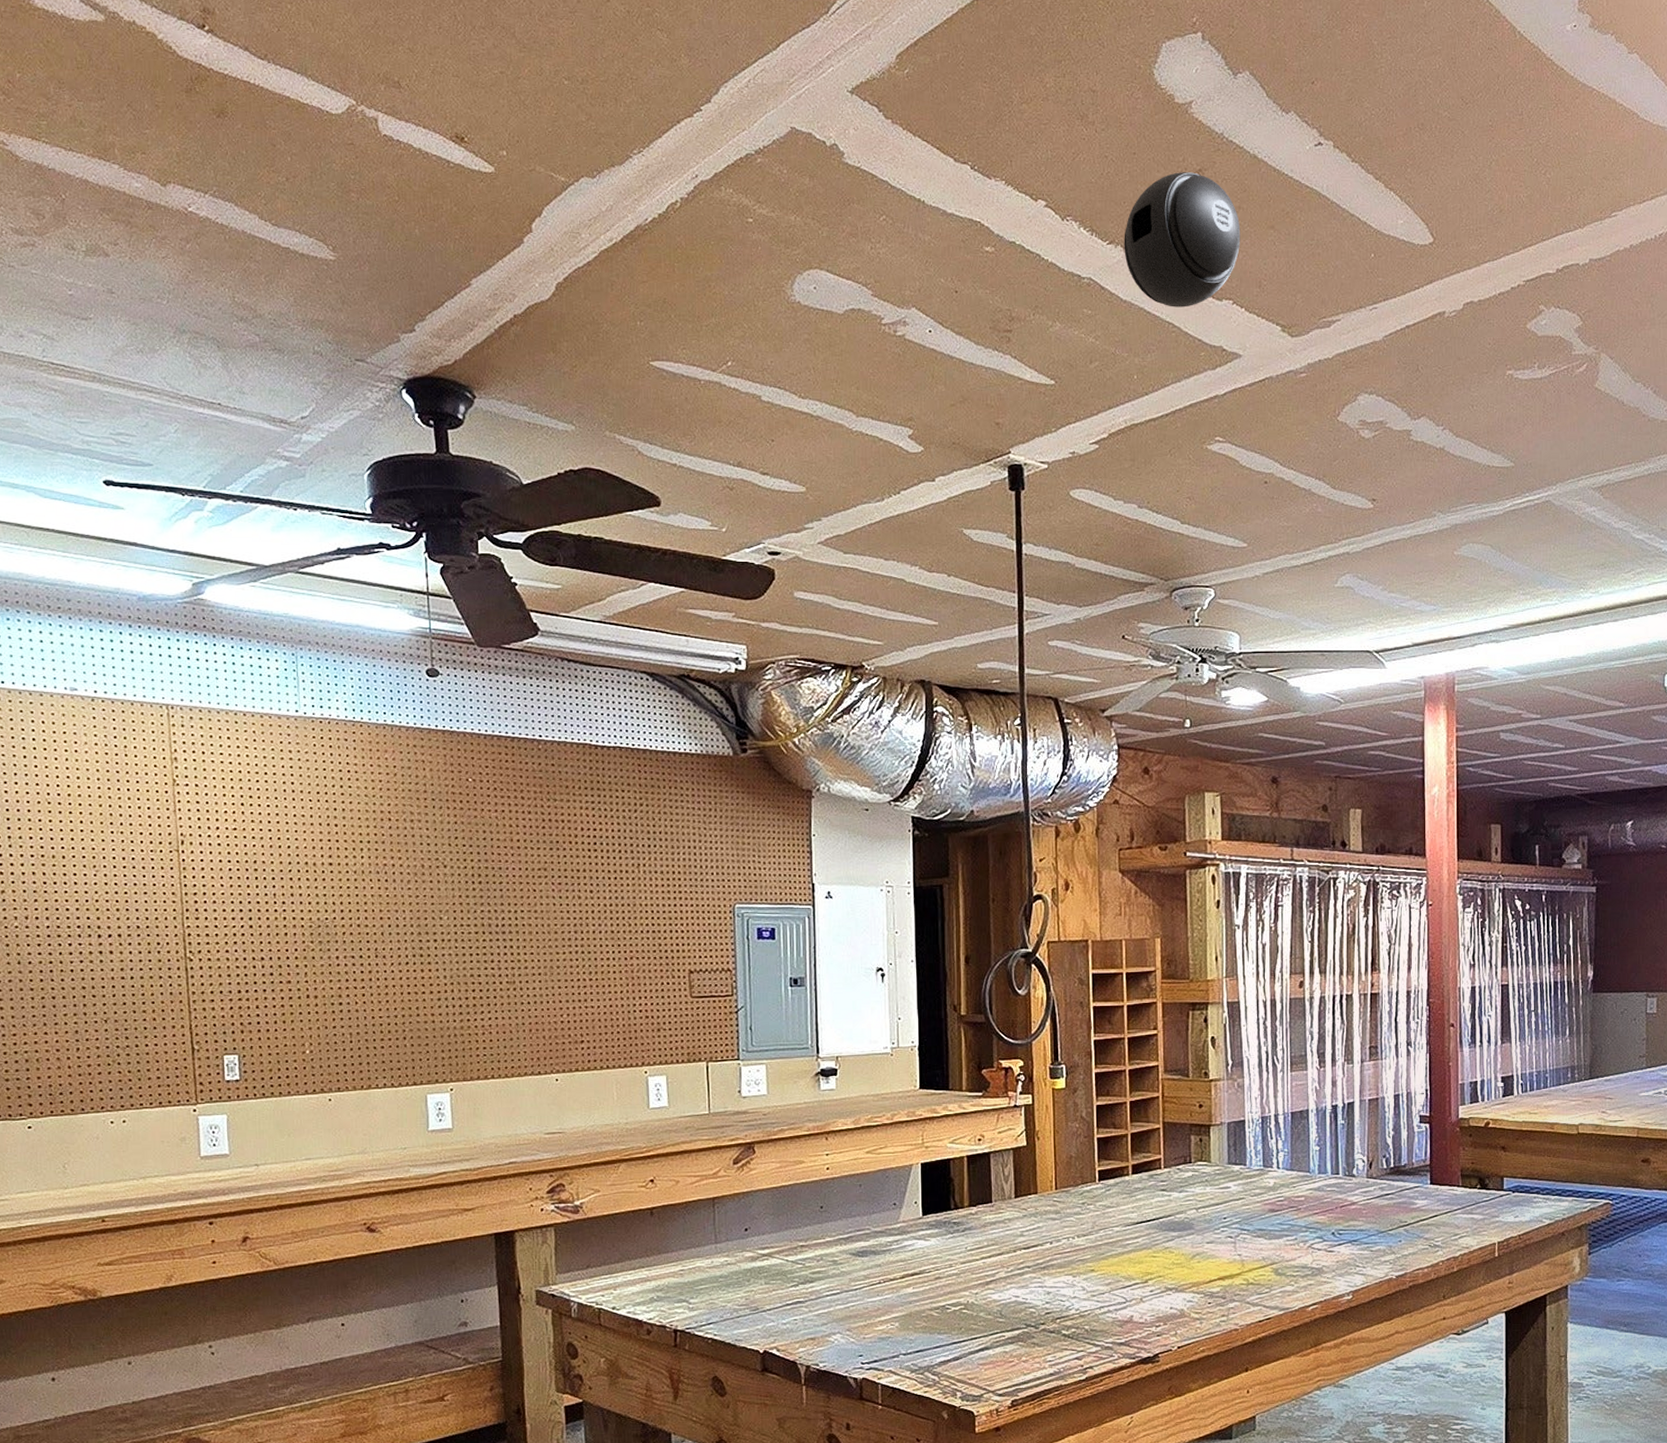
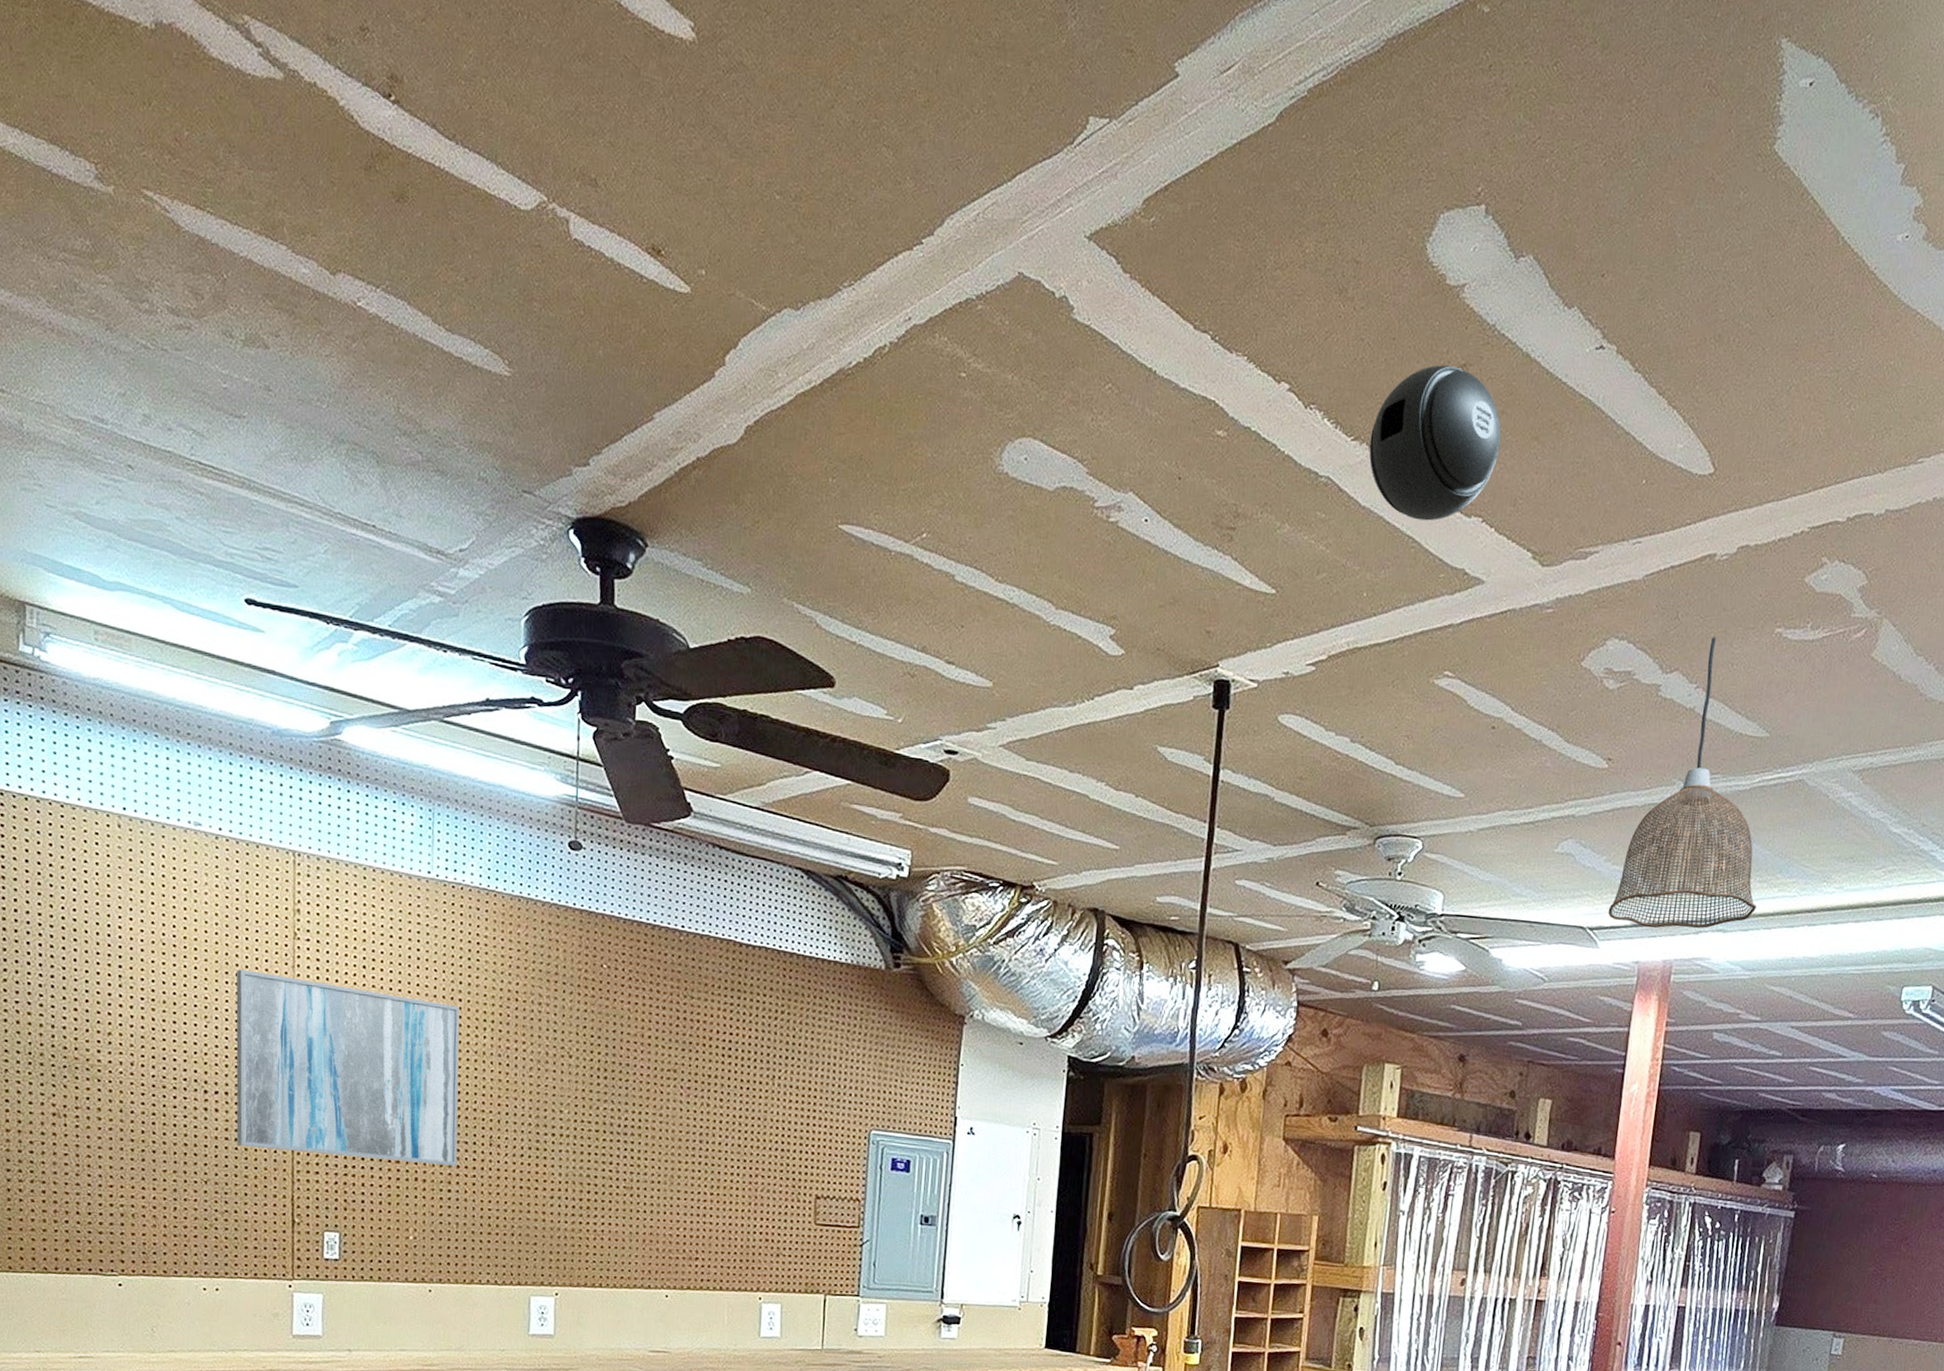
wall art: none [120,818,346,983] -> present [236,969,460,1167]
pendant lamp: none [1390,384,1523,646] -> present [1608,637,1756,929]

